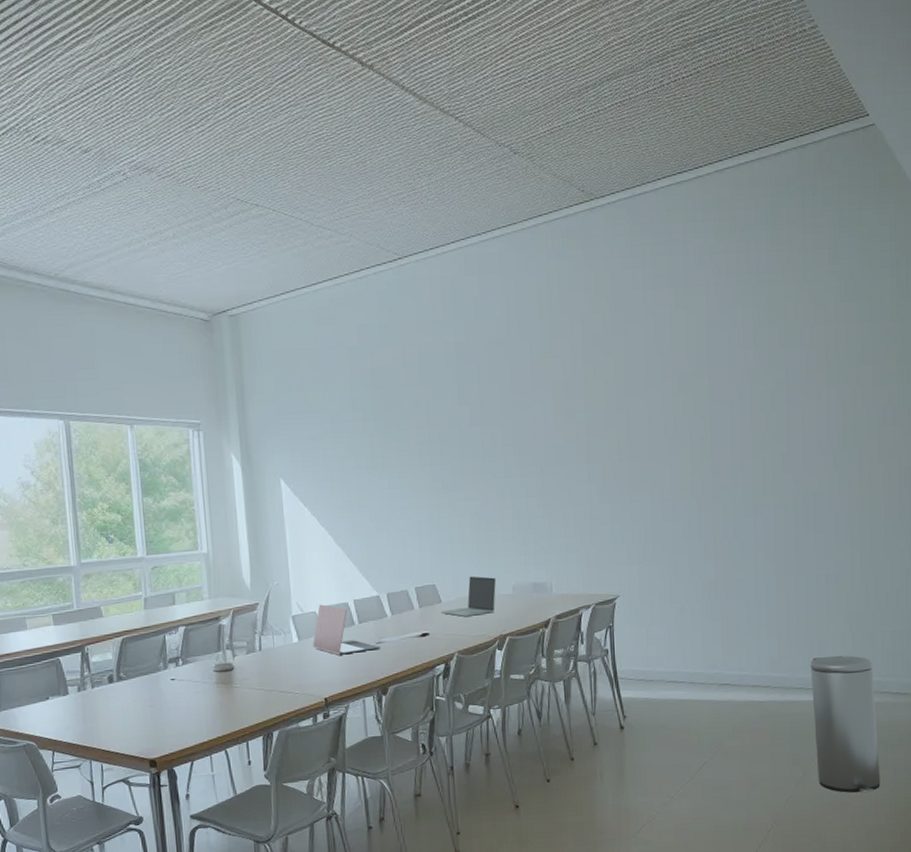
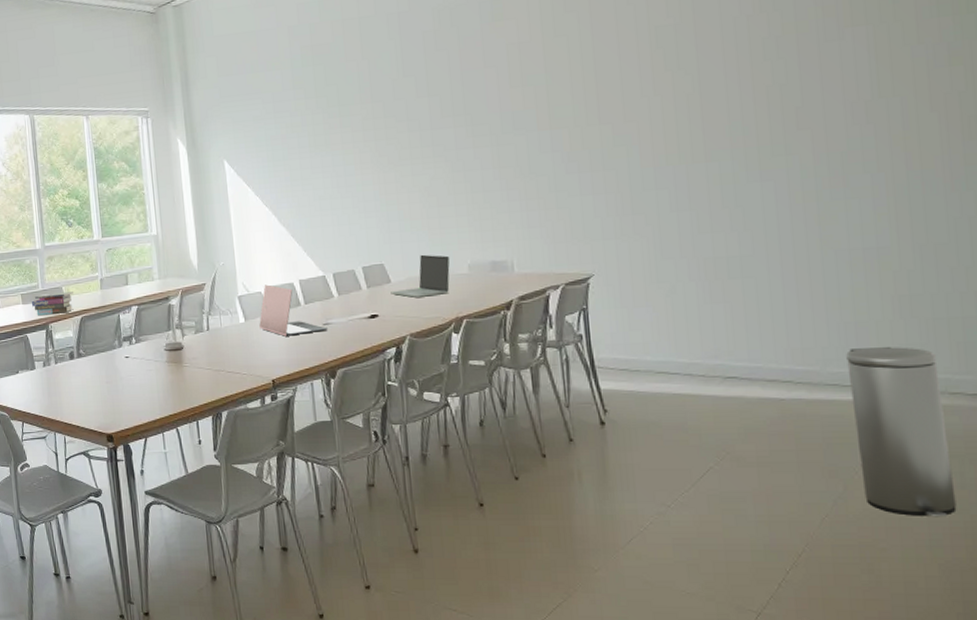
books: none [65,611,113,638] -> present [32,291,73,316]

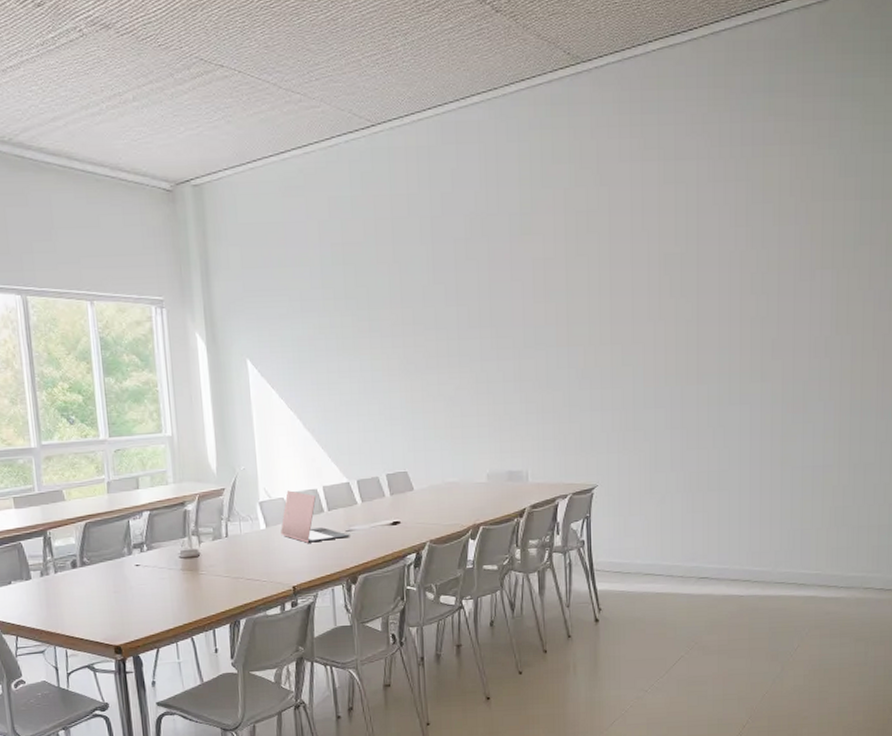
books: present [32,291,73,316] -> none [26,495,76,522]
laptop: present [390,254,450,298] -> none [413,463,471,505]
pedal bin: present [846,347,957,517] -> none [792,550,860,690]

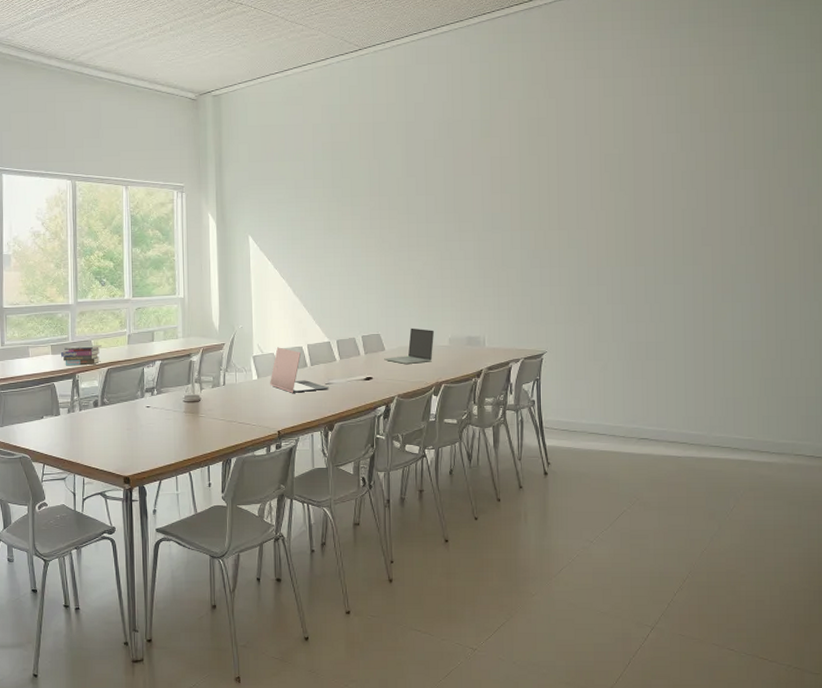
books: none [26,495,76,522] -> present [61,345,102,366]
laptop: none [413,463,471,505] -> present [384,328,435,364]

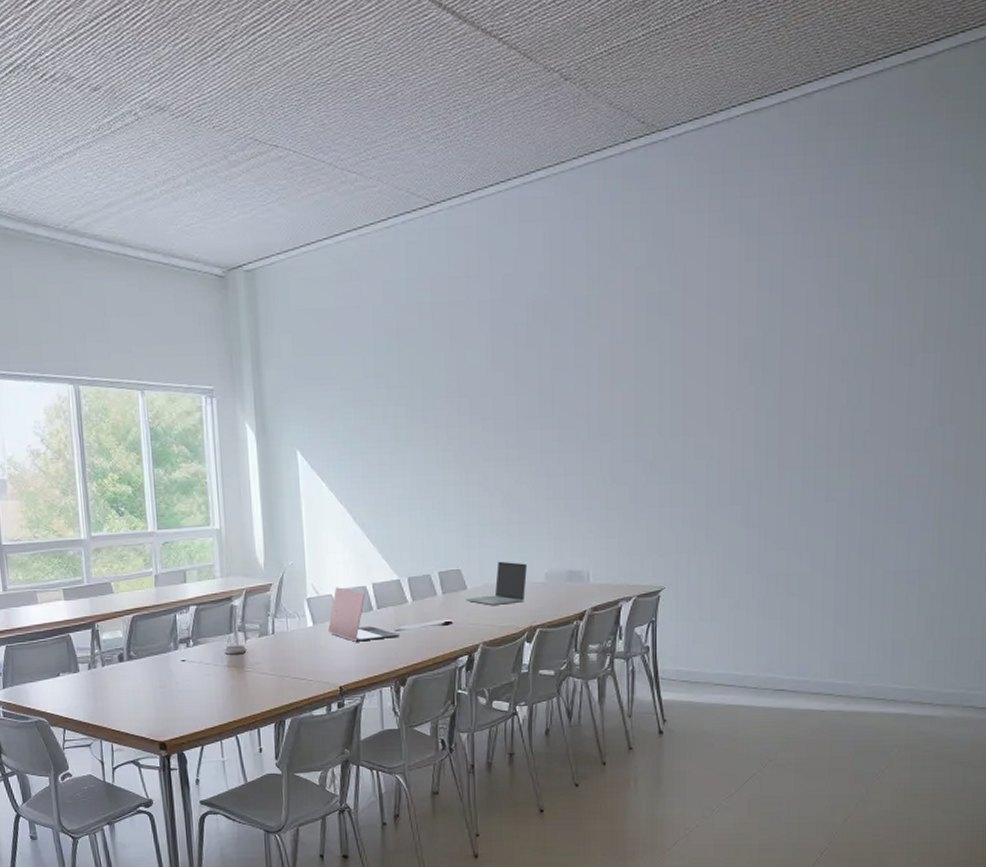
books: present [61,345,102,366] -> none [76,588,124,614]

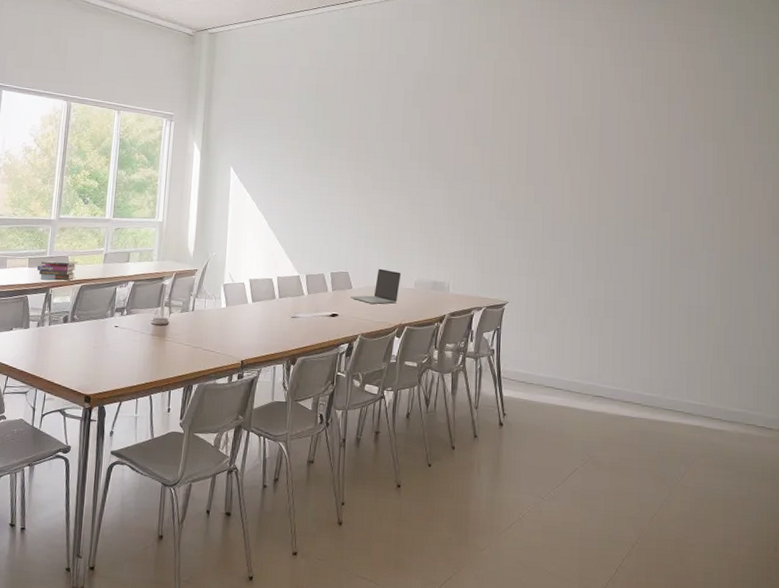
books: none [76,588,124,614] -> present [37,260,78,280]
laptop: present [328,587,400,642] -> none [238,277,295,324]

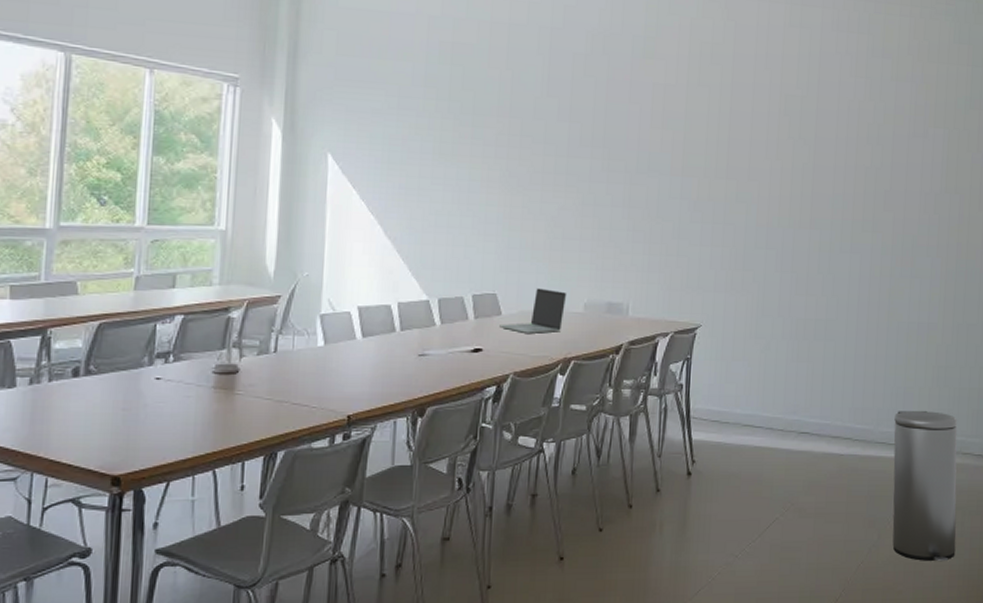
books: present [37,260,78,280] -> none [26,287,93,317]
pedal bin: none [679,383,744,522] -> present [892,411,958,562]

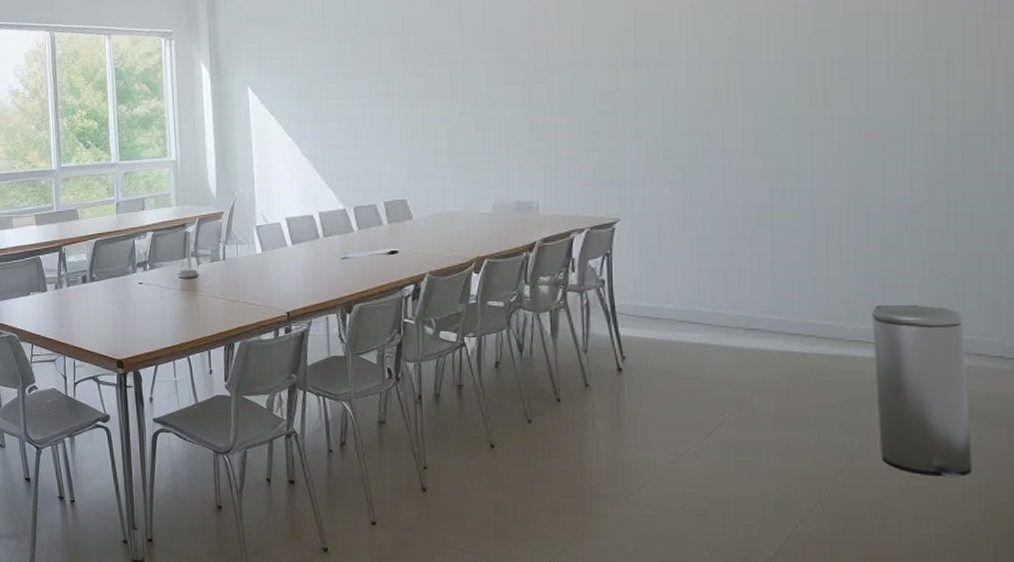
laptop: present [499,287,567,334] -> none [412,191,475,235]

